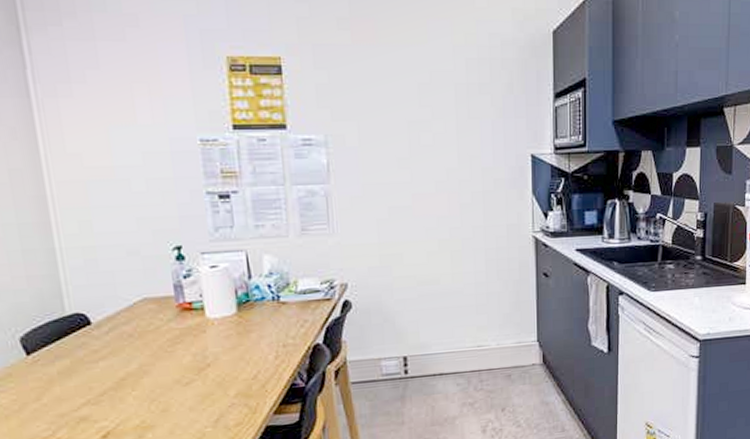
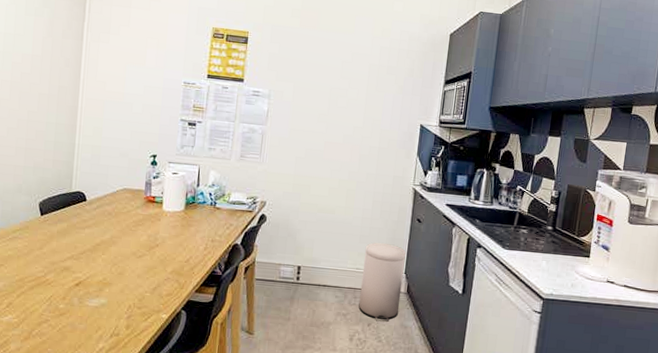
pedal bin: none [484,309,537,404] -> present [358,242,406,323]

